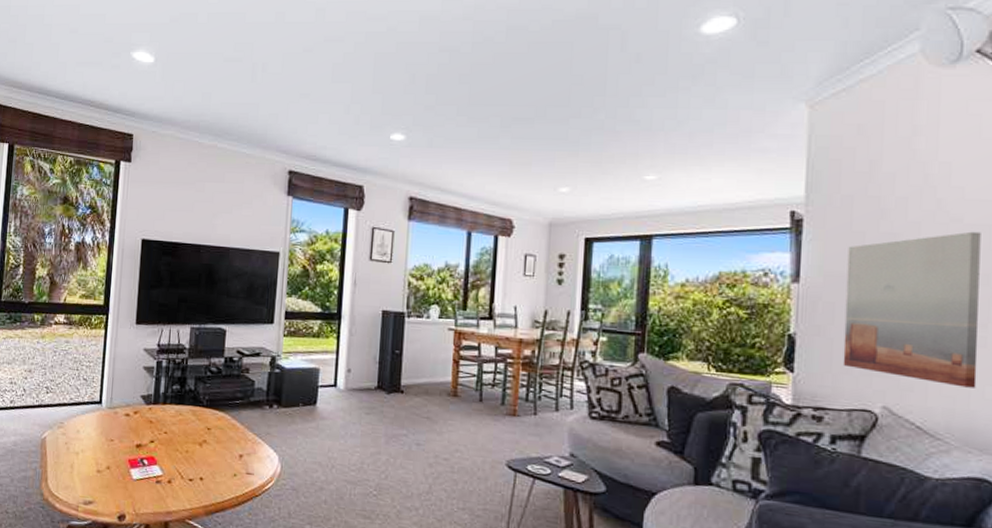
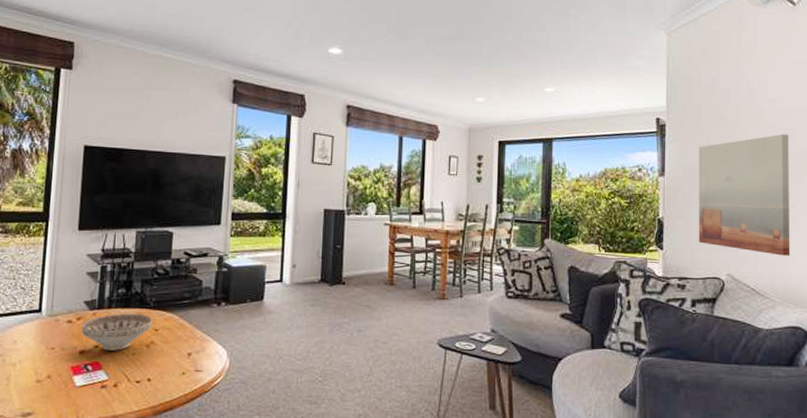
decorative bowl: none [138,410,206,448] -> present [81,313,153,351]

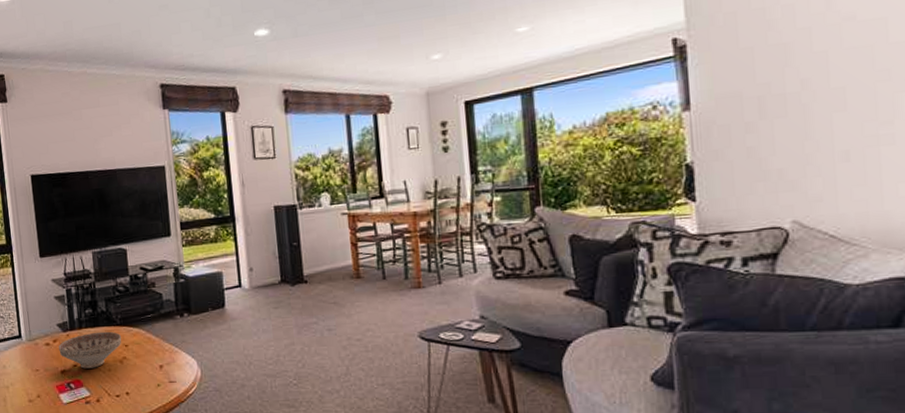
wall art: present [698,134,790,256] -> none [737,26,889,189]

